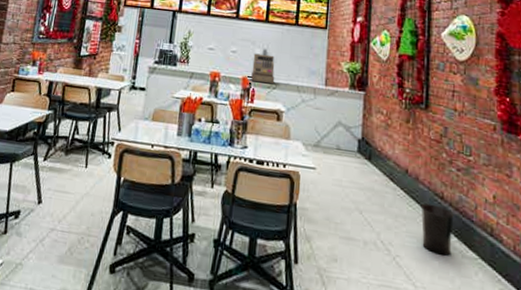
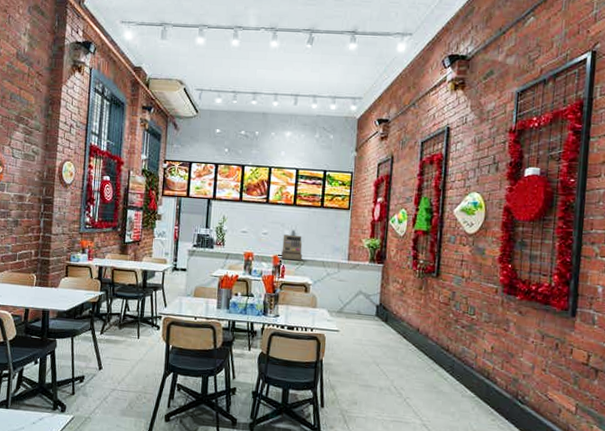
waste bin: present [420,203,455,256] -> none [429,355,458,396]

